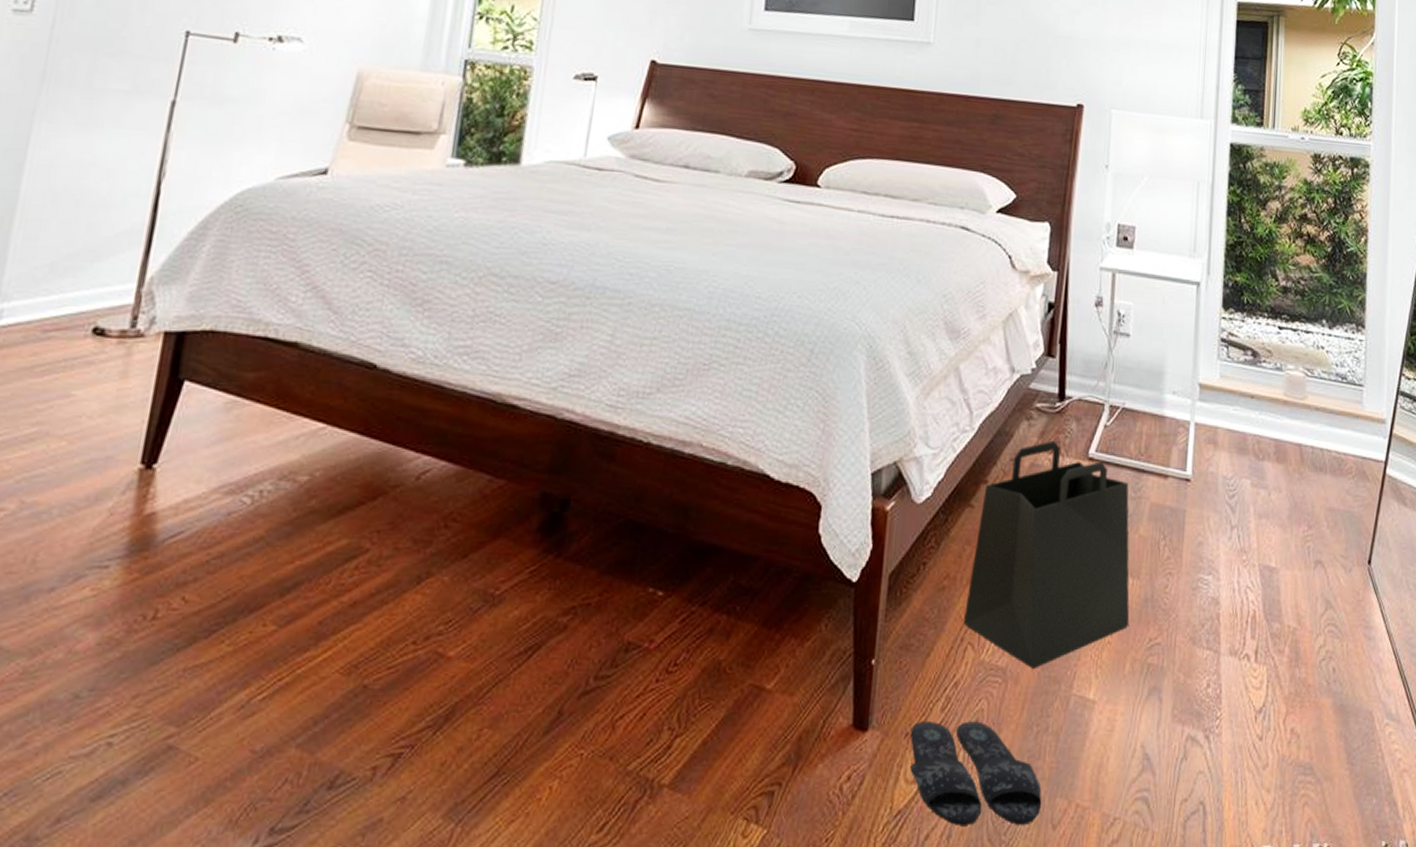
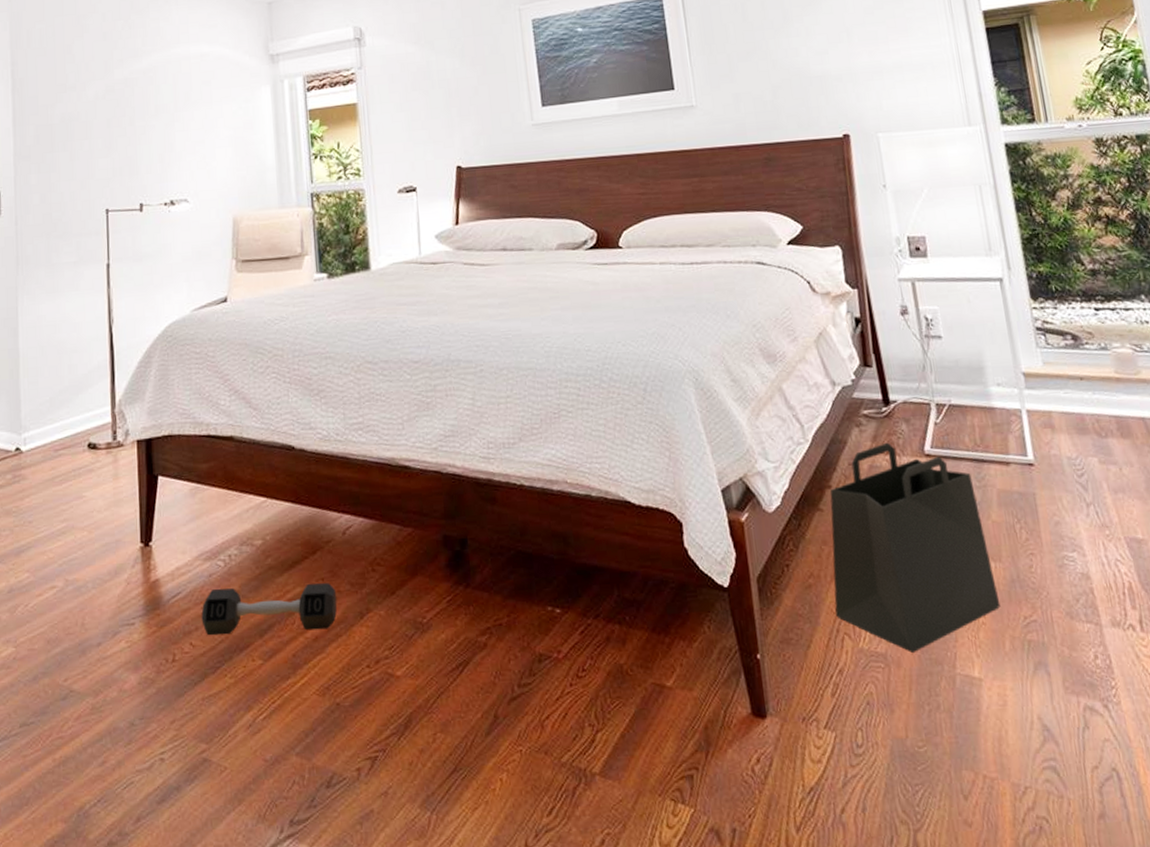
dumbbell: none [204,531,393,594] -> present [201,583,338,636]
slippers: present [910,720,1042,825] -> none [807,704,949,799]

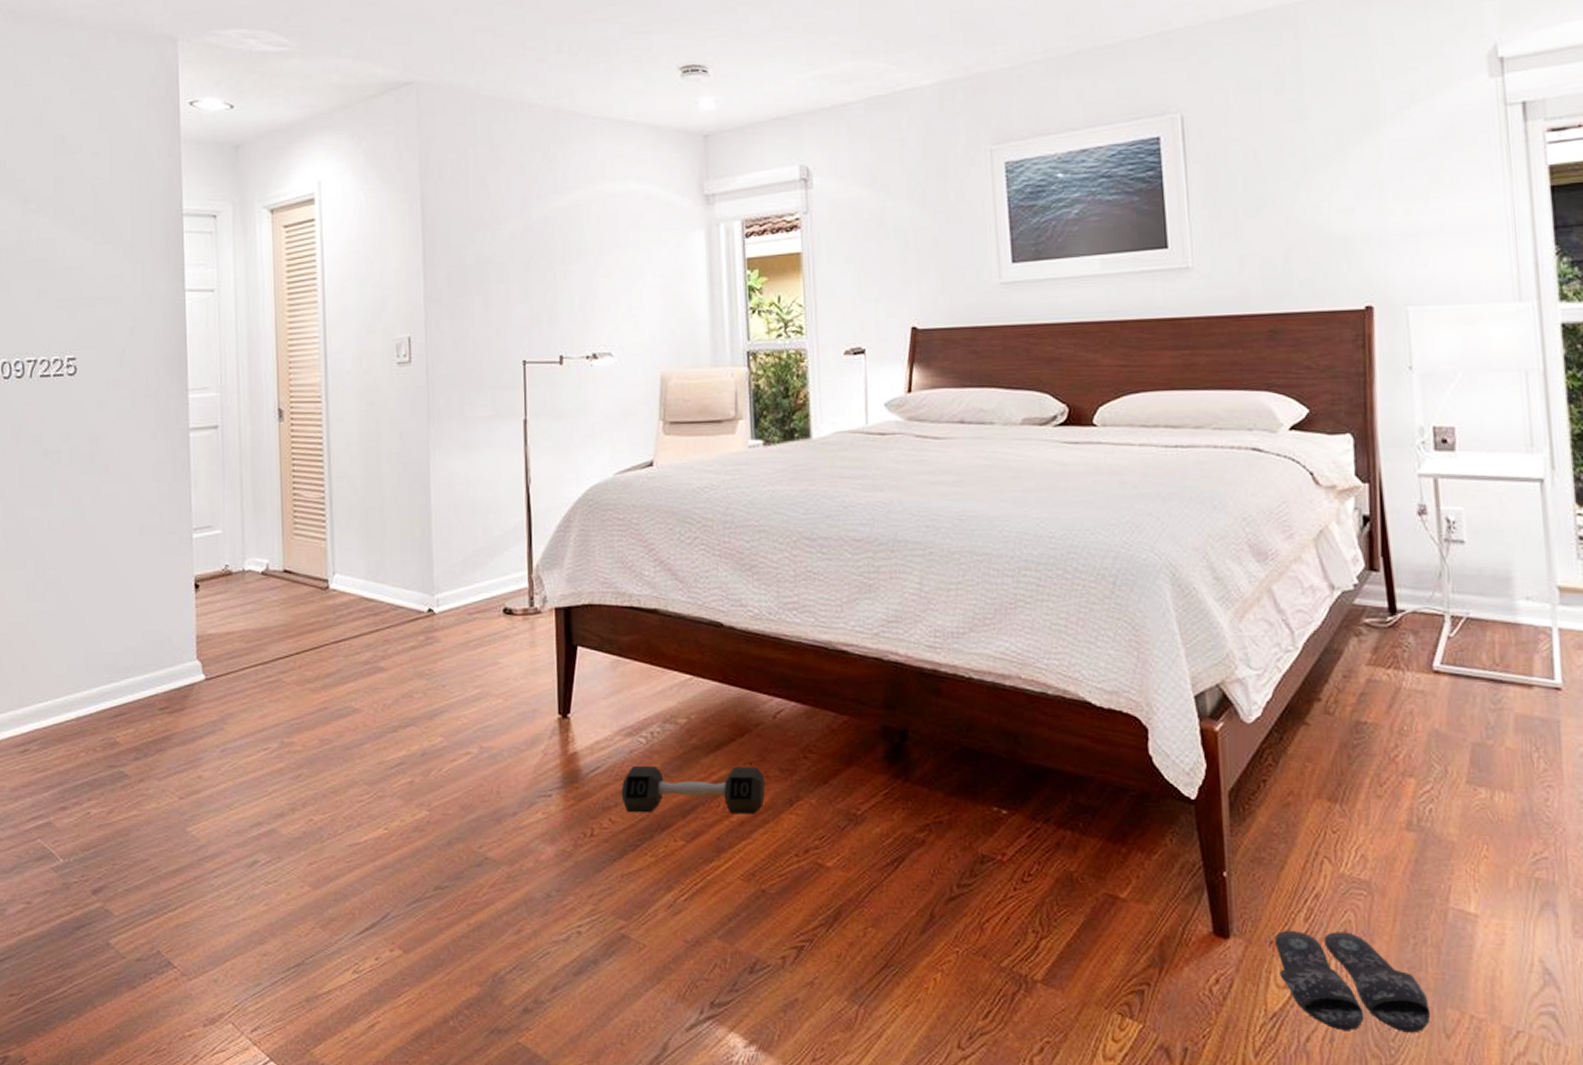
slippers: none [807,704,949,799] -> present [1276,930,1431,1033]
shopping bag: present [830,442,1001,652] -> none [1315,655,1507,882]

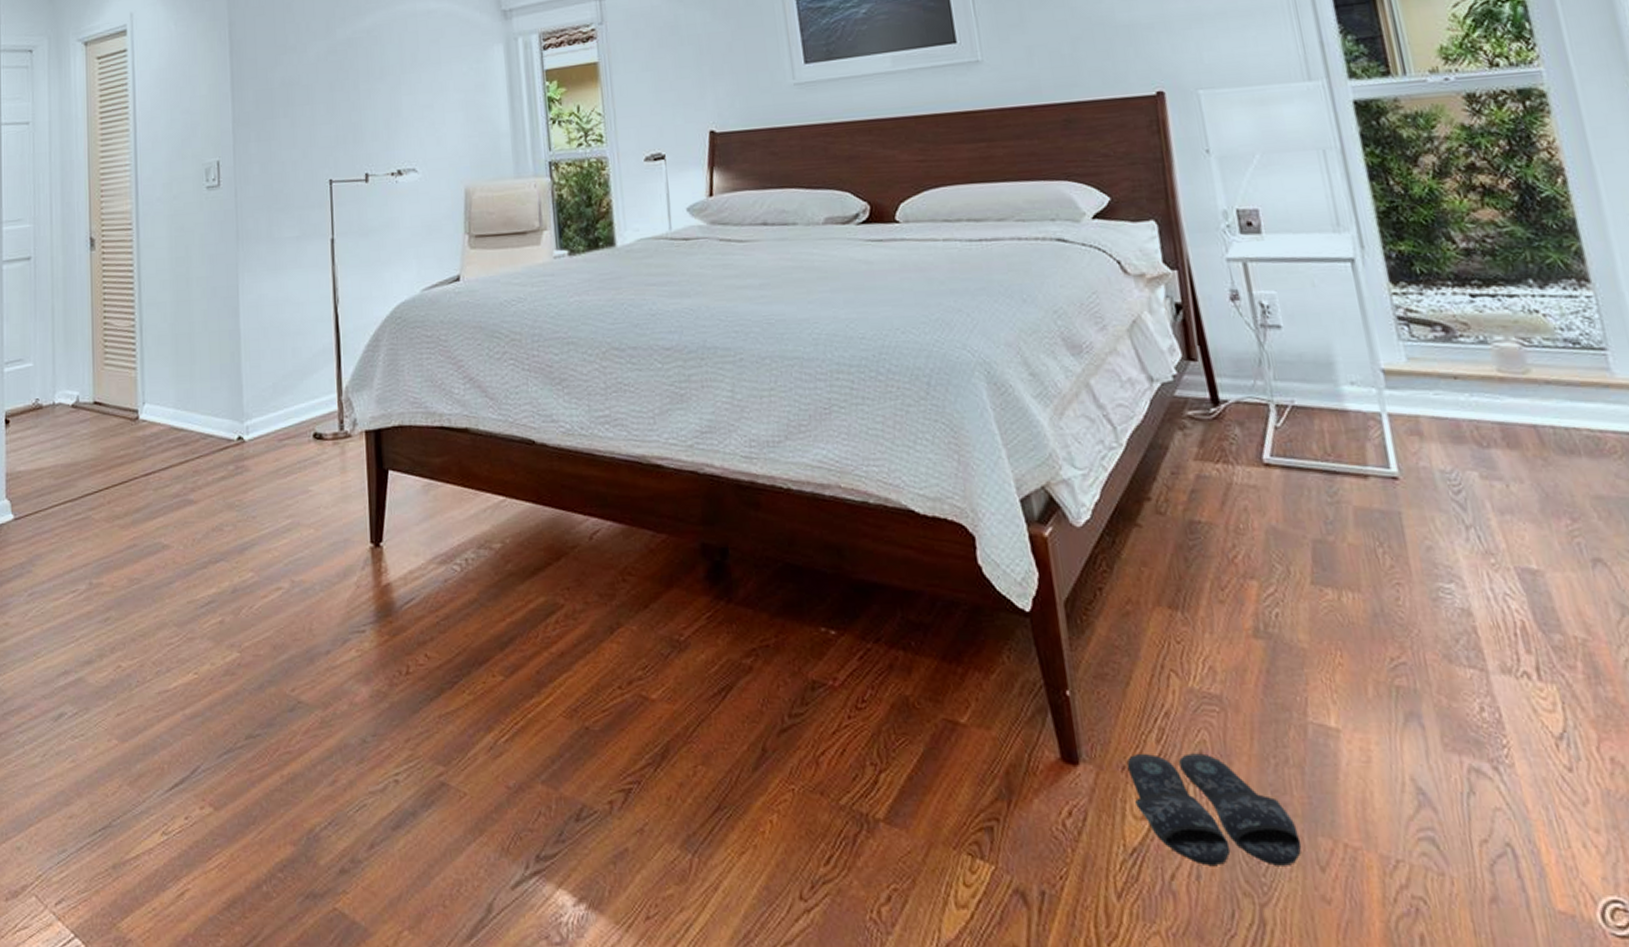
dumbbell: present [621,765,766,815] -> none [436,593,585,647]

